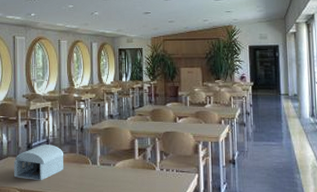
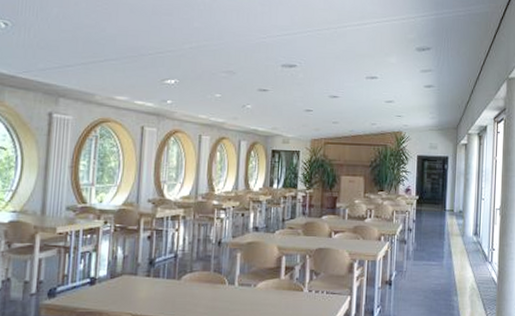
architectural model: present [14,144,64,180] -> none [129,260,195,303]

